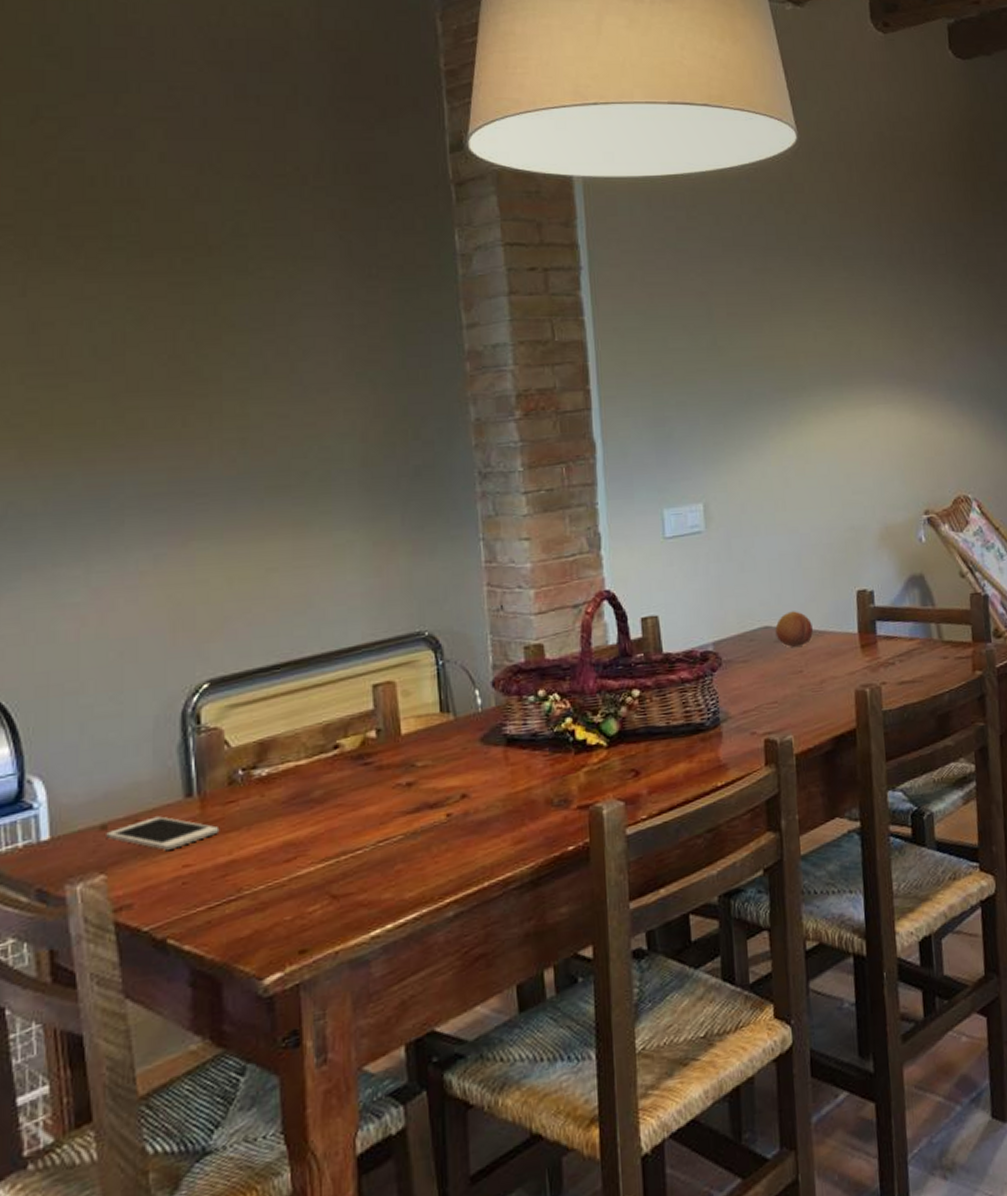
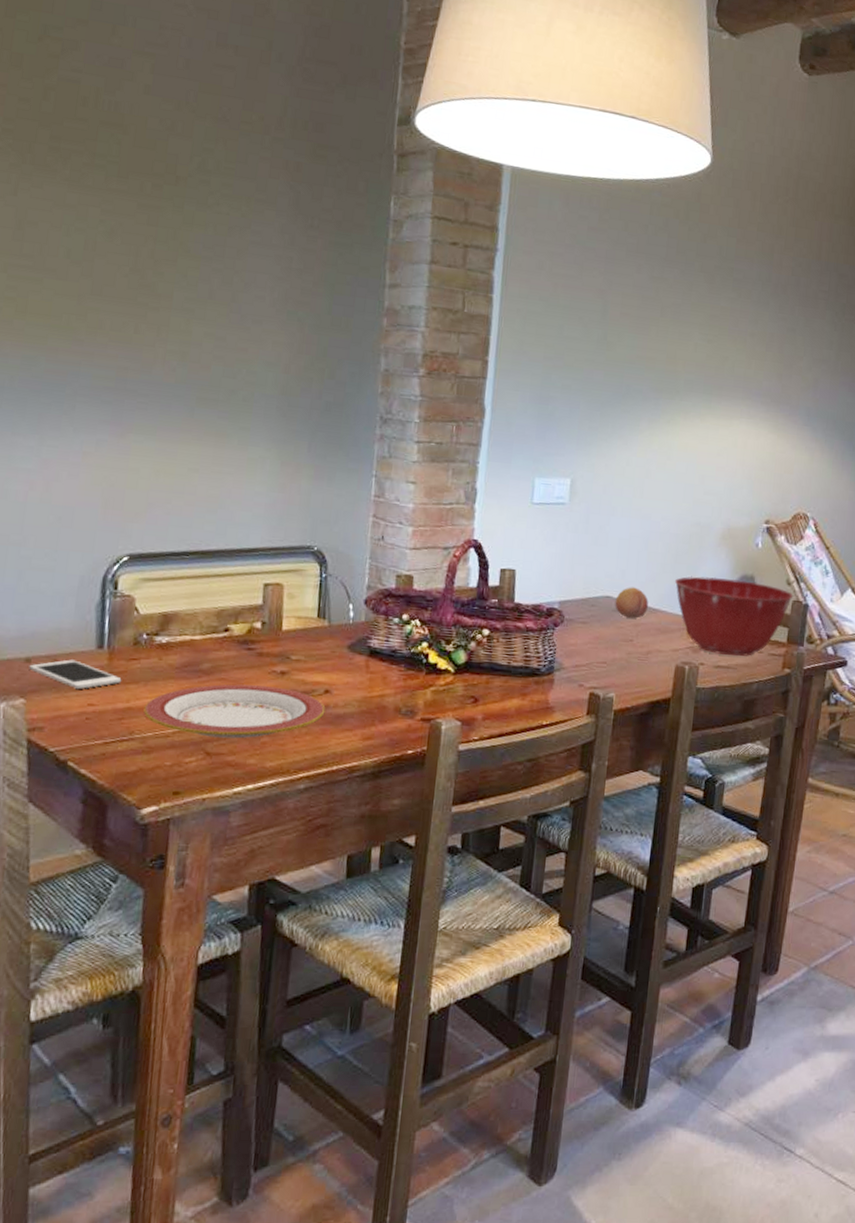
plate: none [251,801,465,877] -> present [143,684,326,739]
mixing bowl: none [837,581,970,669] -> present [674,576,794,657]

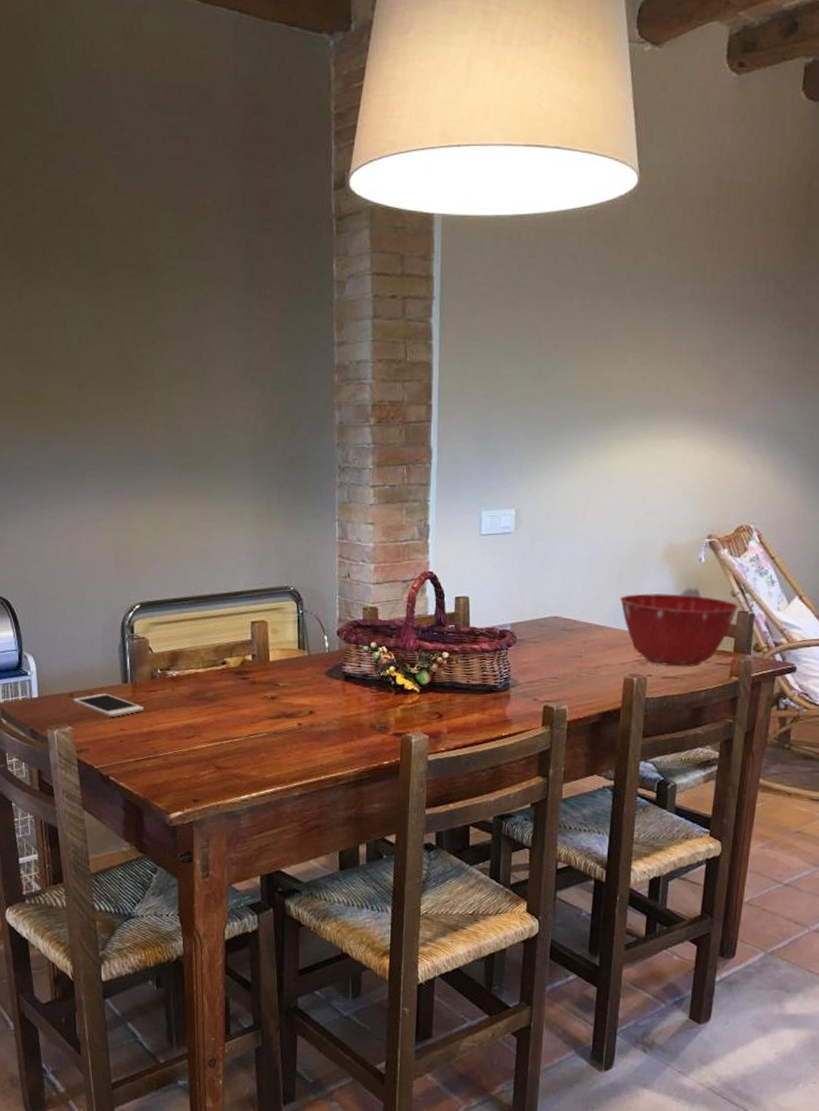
plate: present [143,684,326,739] -> none [164,709,311,755]
fruit: present [615,587,649,619] -> none [563,607,595,636]

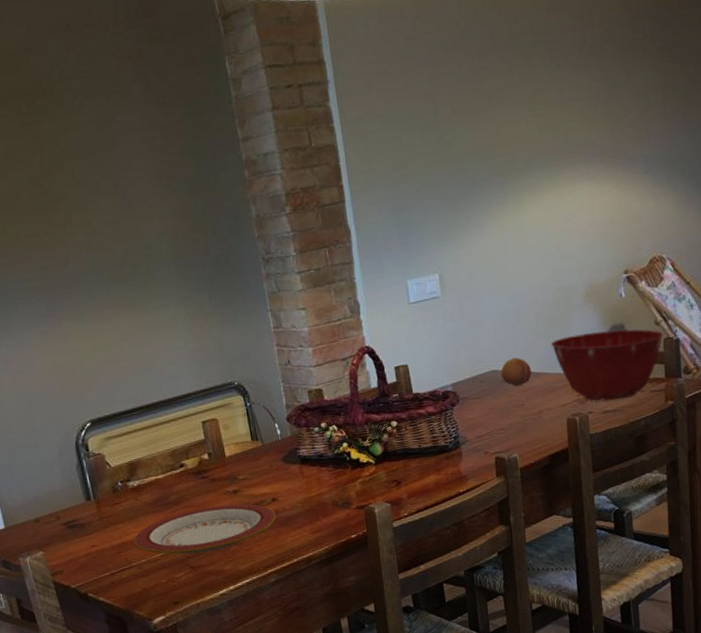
cell phone: present [72,693,145,717] -> none [39,513,112,536]
plate: none [164,709,311,755] -> present [134,503,277,555]
fruit: none [563,607,595,636] -> present [501,357,532,386]

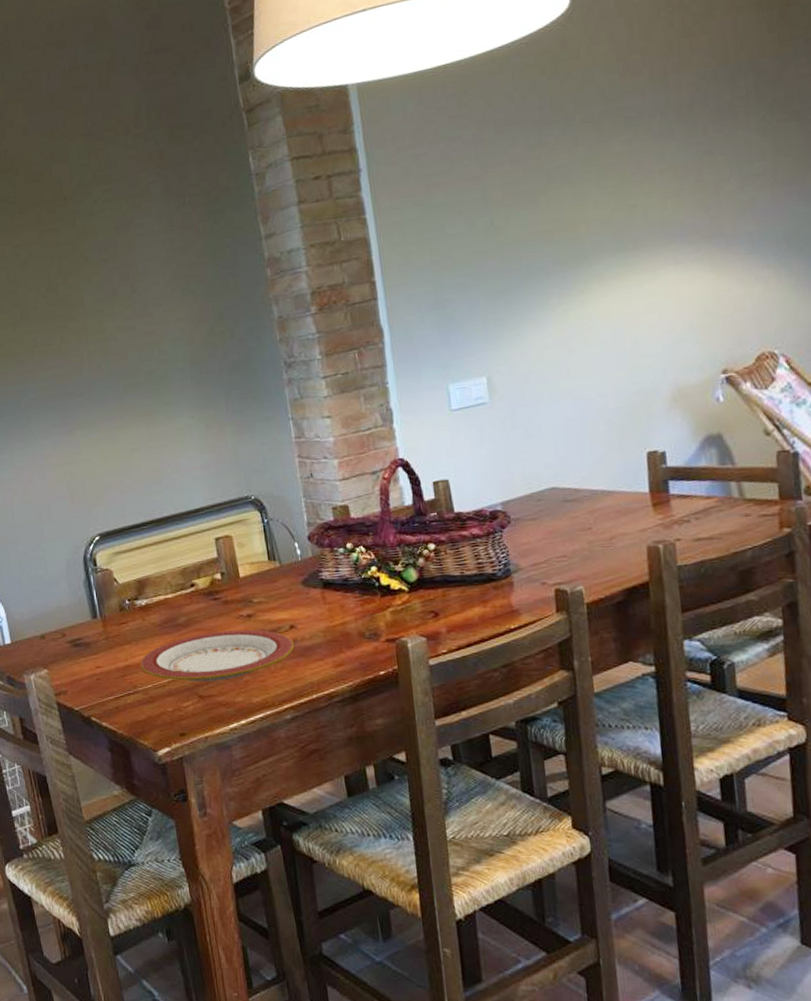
fruit: present [501,357,532,386] -> none [562,472,601,506]
mixing bowl: present [550,329,664,401] -> none [625,440,777,526]

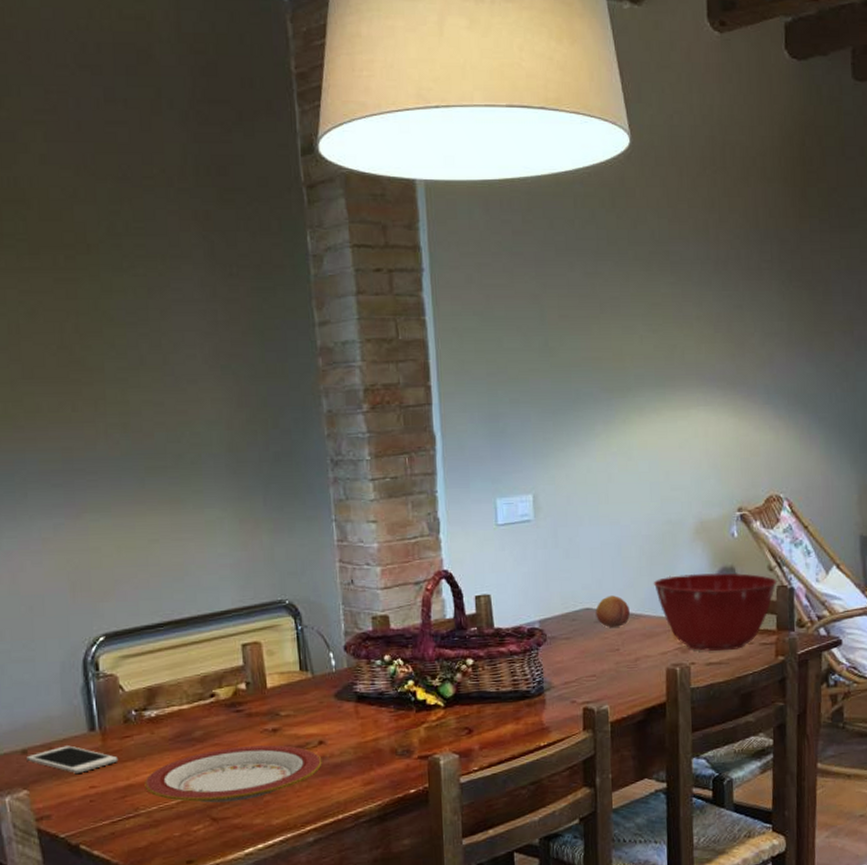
cell phone: none [44,631,118,655] -> present [26,745,119,773]
fruit: none [562,472,601,506] -> present [595,595,630,628]
mixing bowl: none [625,440,777,526] -> present [653,573,777,652]

